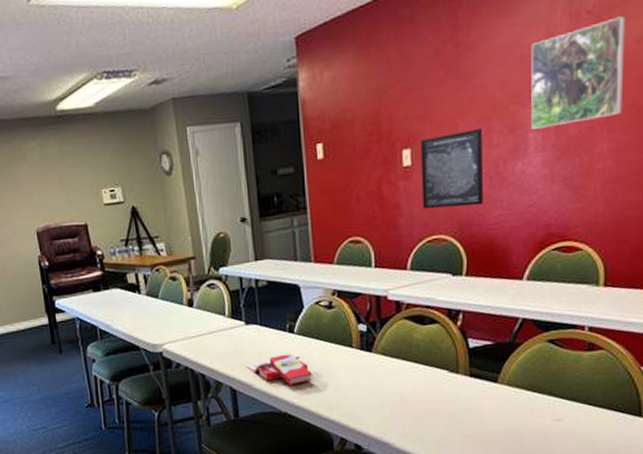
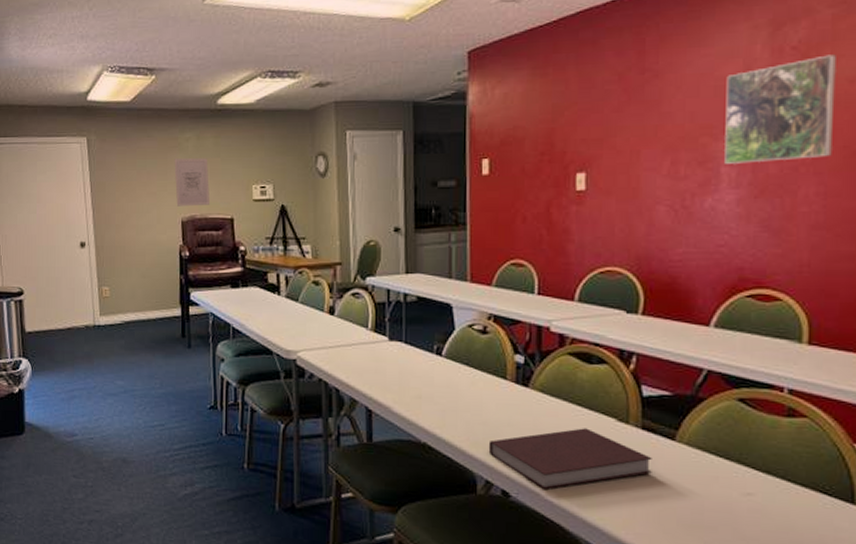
wall art: none [21,167,63,218] -> present [174,158,211,207]
book: present [245,353,312,385] -> none [385,377,458,413]
notebook: none [341,382,480,439] -> present [488,428,652,489]
wall art: present [420,129,483,210] -> none [596,159,667,240]

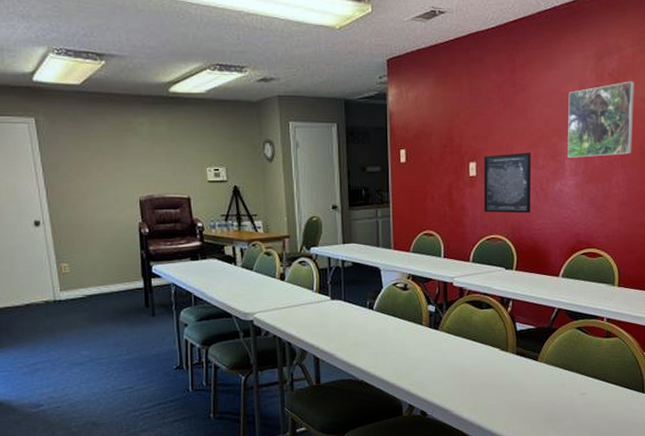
wall art: present [174,158,211,207] -> none [129,142,167,187]
notebook: present [488,428,652,489] -> none [410,357,523,406]
wall art: none [596,159,667,240] -> present [483,153,531,214]

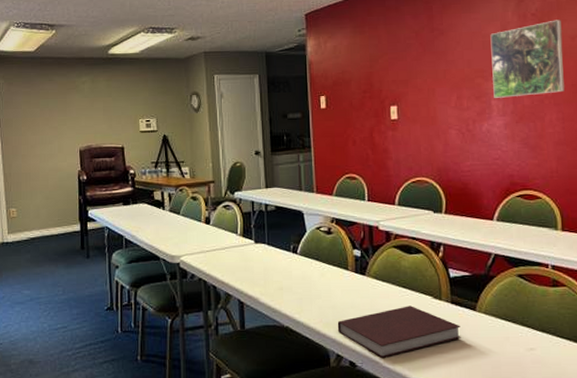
notebook: none [410,357,523,406] -> present [337,306,461,358]
wall art: present [483,153,531,214] -> none [404,95,457,156]

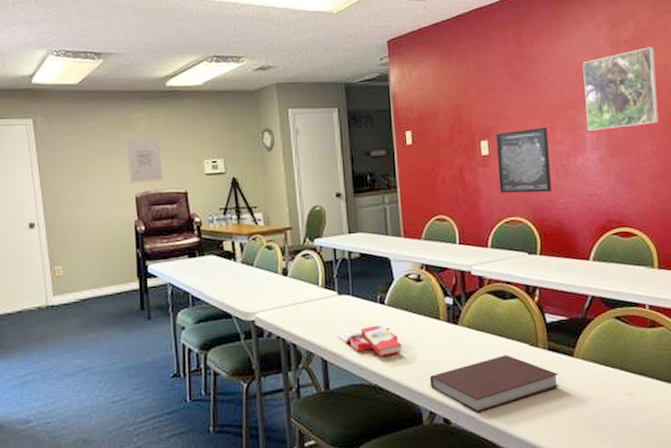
wall art: none [72,98,104,138] -> present [125,136,164,183]
book: none [253,272,312,301] -> present [337,324,402,357]
wall art: none [404,95,457,156] -> present [495,127,551,194]

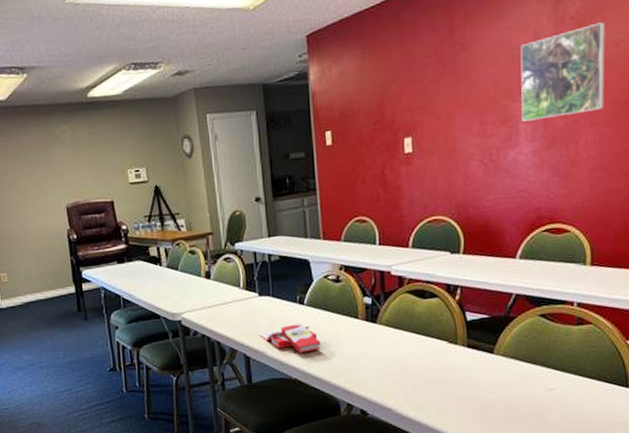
wall art: present [125,136,164,183] -> none [53,148,91,195]
notebook: present [429,355,559,412] -> none [347,352,477,405]
wall art: present [495,127,551,194] -> none [420,120,478,193]

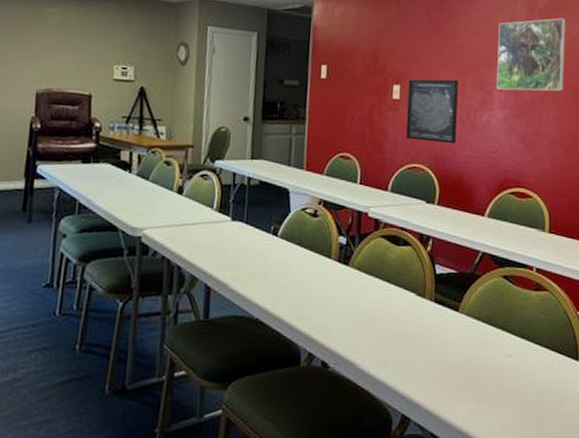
book: present [258,323,321,353] -> none [224,256,289,290]
wall art: none [420,120,478,193] -> present [406,79,458,144]

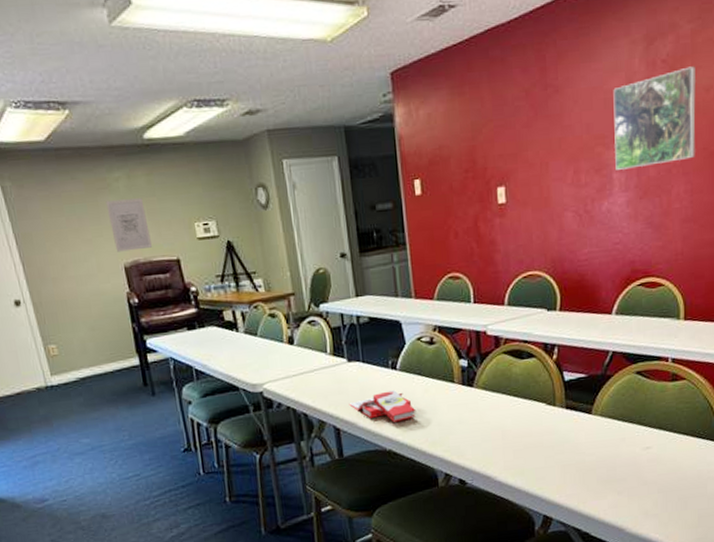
wall art: none [32,31,71,80] -> present [105,198,153,252]
book: none [224,256,289,290] -> present [349,390,416,422]
wall art: present [406,79,458,144] -> none [513,168,574,246]

